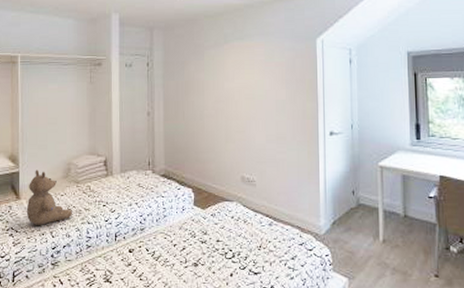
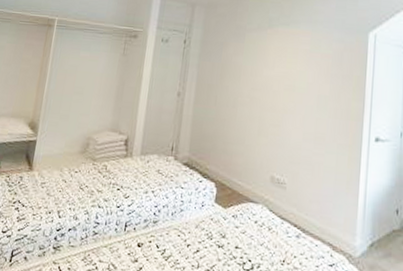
teddy bear: present [26,170,72,225] -> none [36,140,84,203]

